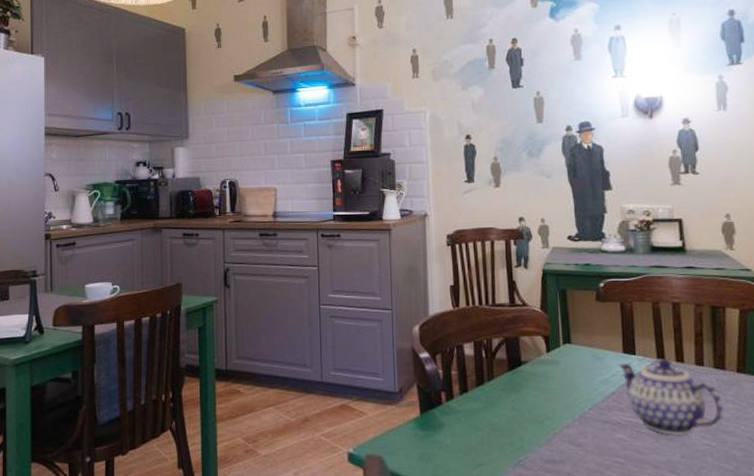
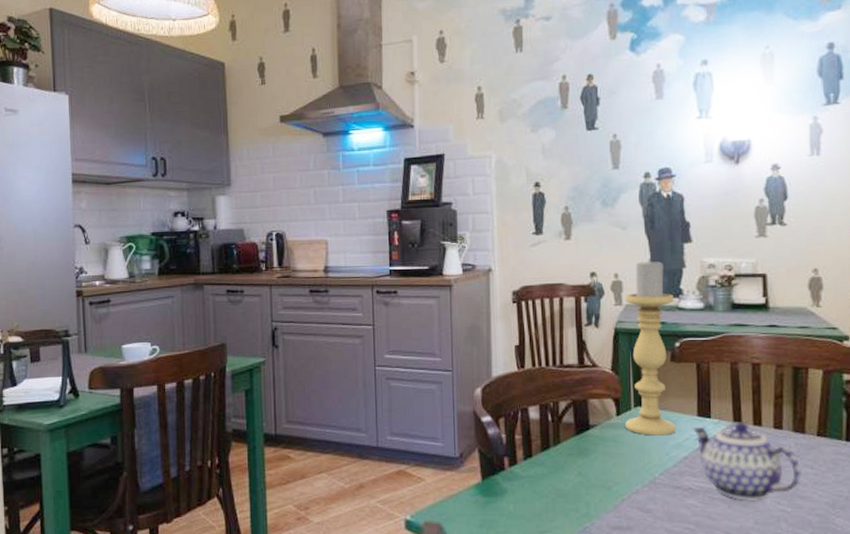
candle holder: none [551,204,604,372] -> present [625,258,677,436]

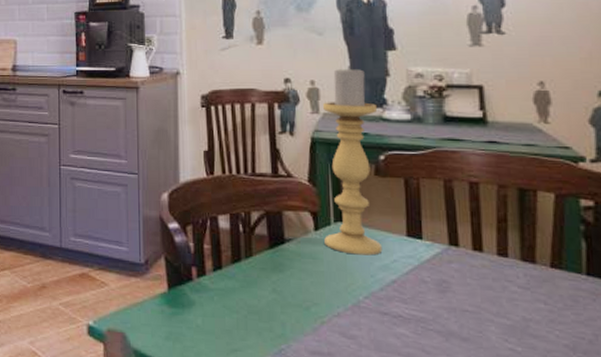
teapot: present [692,422,802,502] -> none [400,245,533,337]

